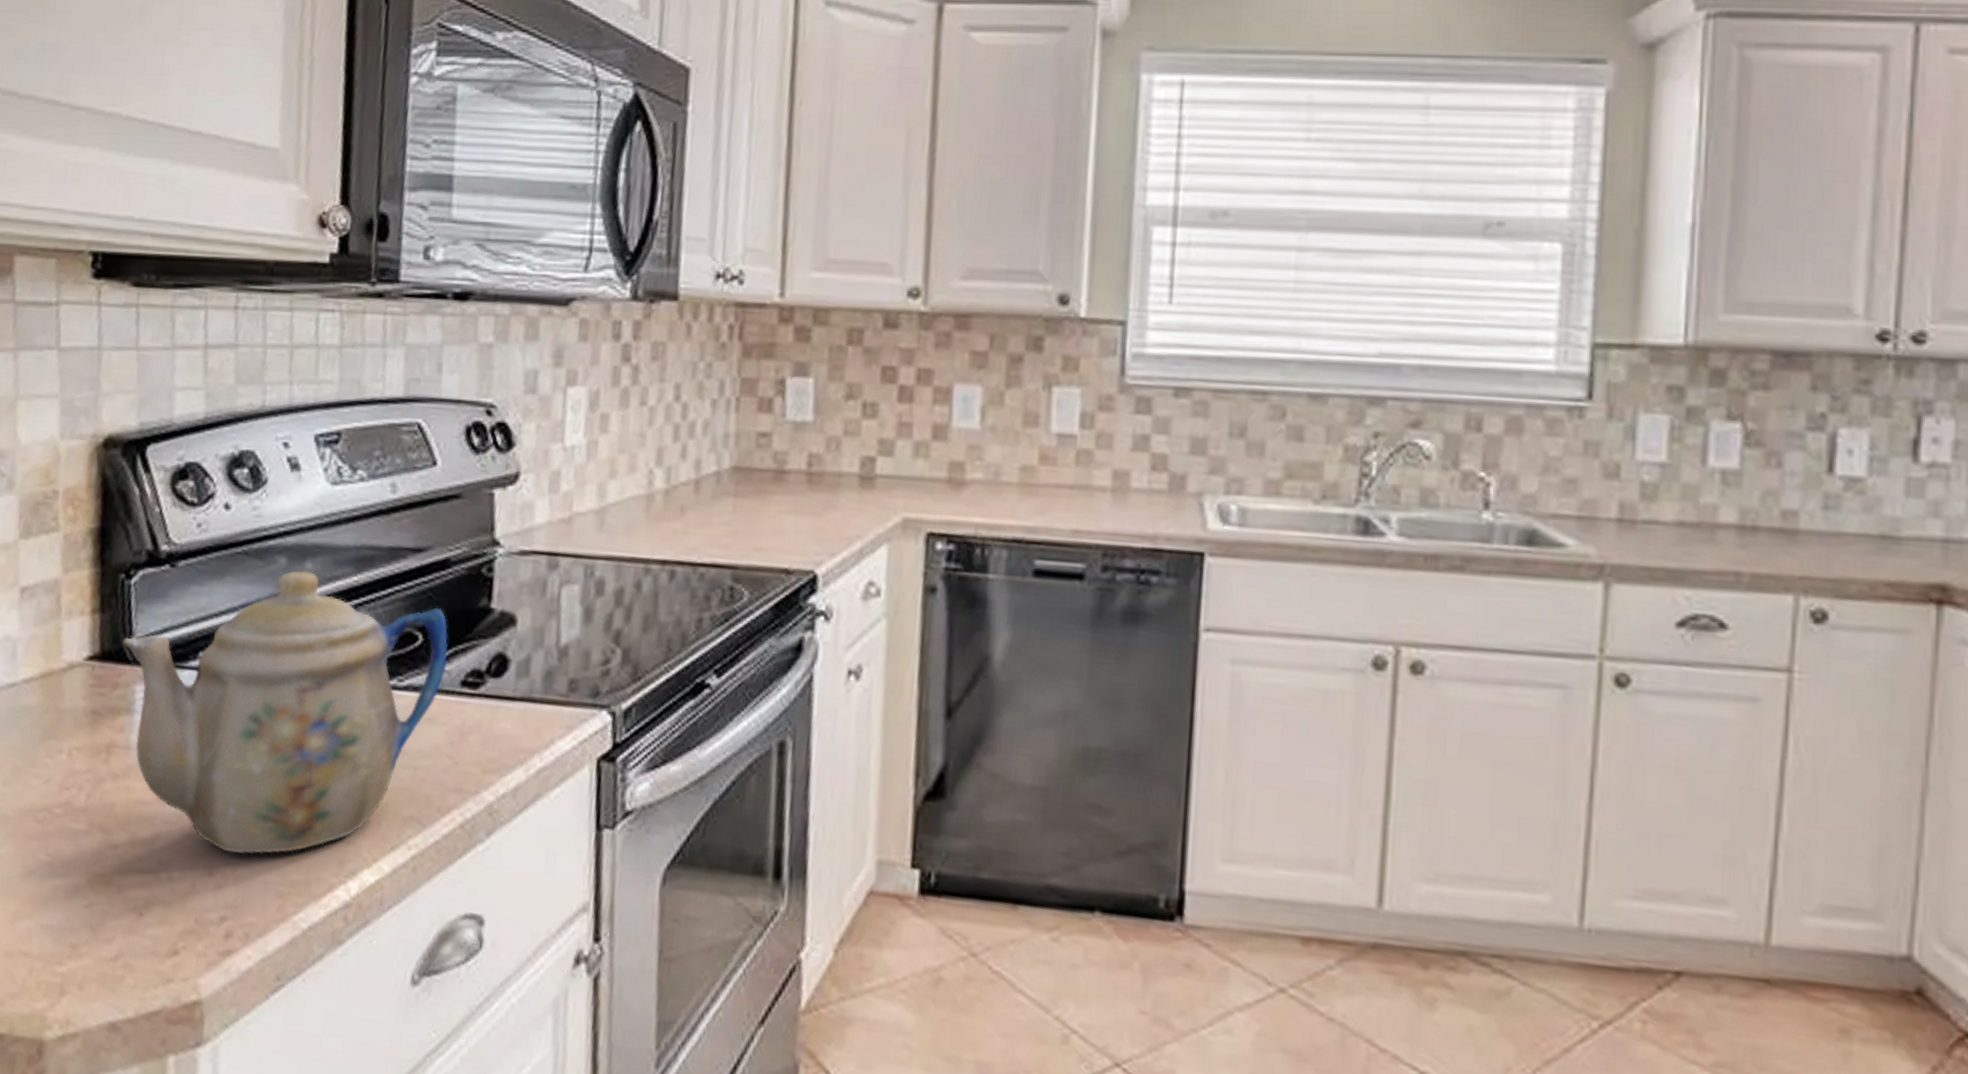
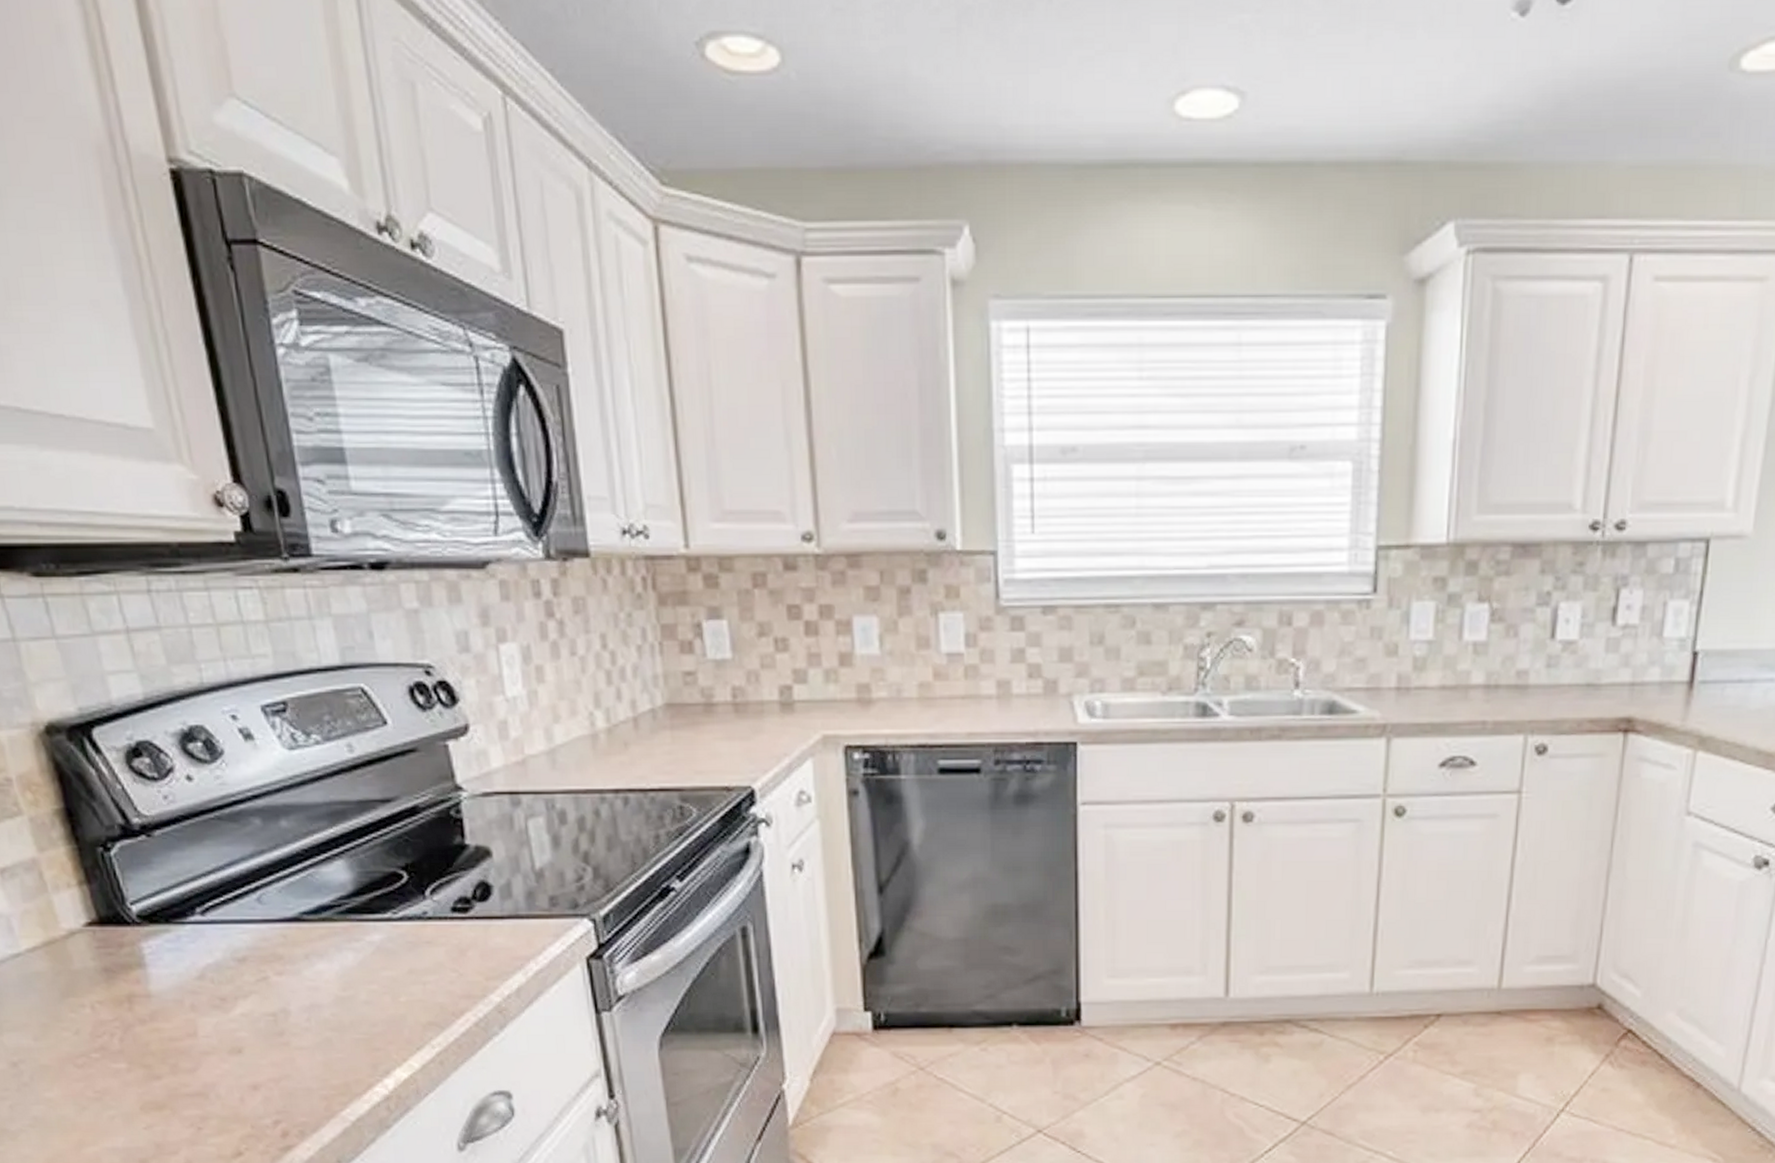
teapot: present [123,570,448,855] -> none [117,828,435,1070]

